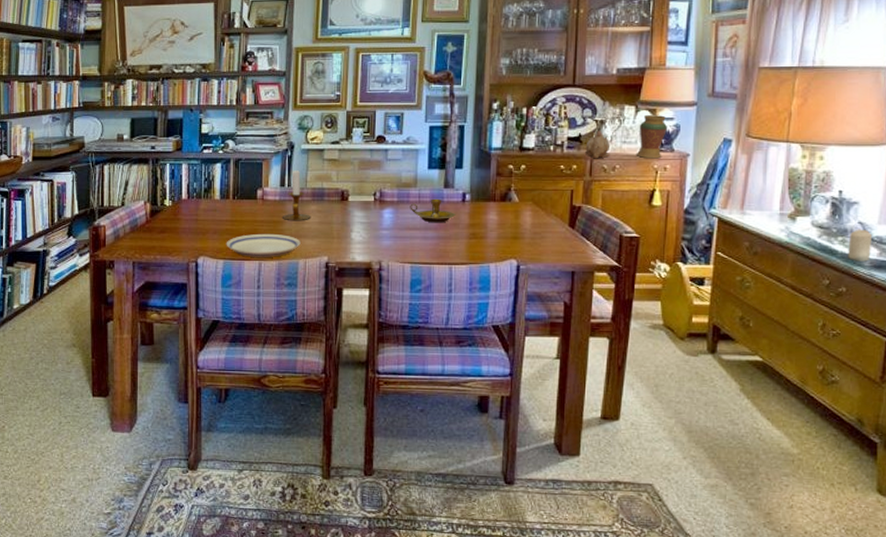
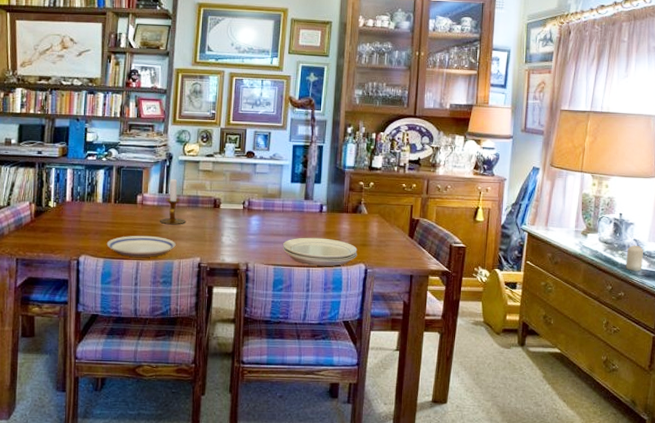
candlestick: present [410,198,456,223] -> none [274,208,314,230]
plate: none [421,231,508,263] -> present [283,237,358,266]
decorative figurine: present [585,130,611,159] -> none [423,155,444,180]
decorative vase: present [637,115,667,159] -> none [465,145,489,182]

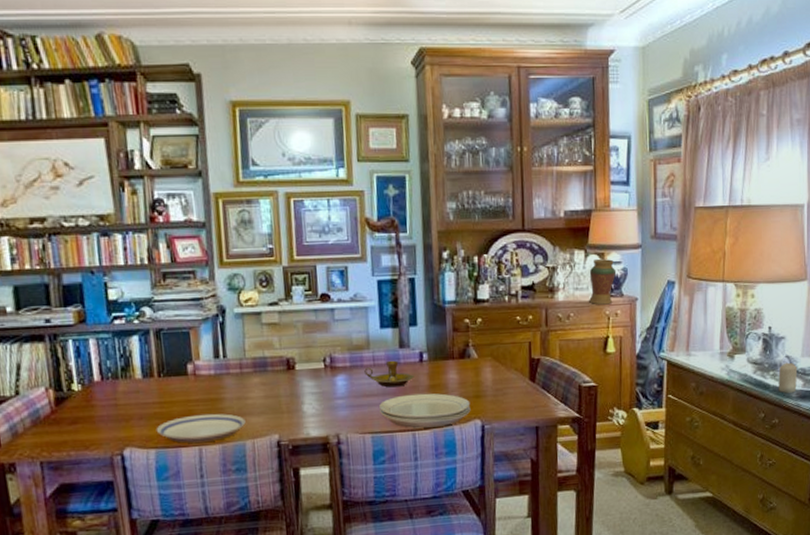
candlestick: present [160,179,186,224] -> none [221,338,254,397]
candlestick: none [274,208,314,230] -> present [364,360,415,388]
decorative vase: none [465,145,489,182] -> present [589,259,616,305]

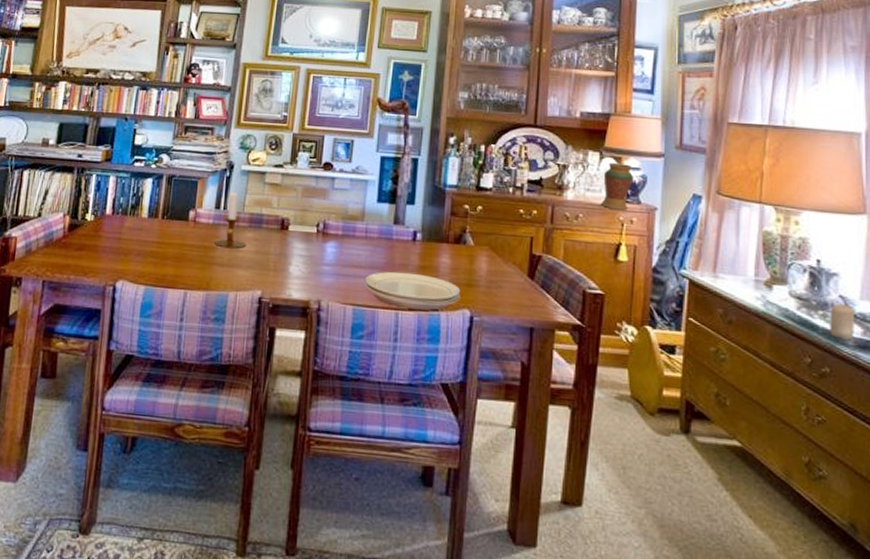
plate: present [156,413,246,443] -> none [149,259,233,287]
candlestick: none [221,338,254,397] -> present [215,192,246,248]
candlestick: present [364,360,415,388] -> none [355,235,405,263]

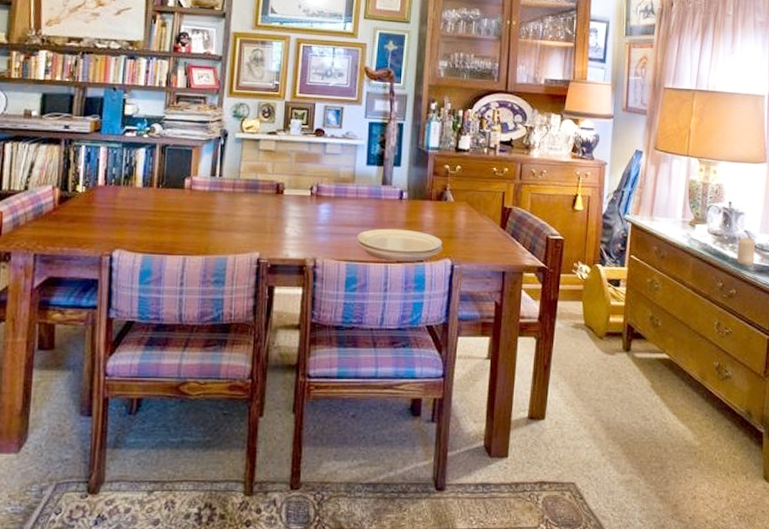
candlestick: present [215,192,246,248] -> none [212,160,242,213]
decorative vase: present [601,163,633,211] -> none [562,124,588,166]

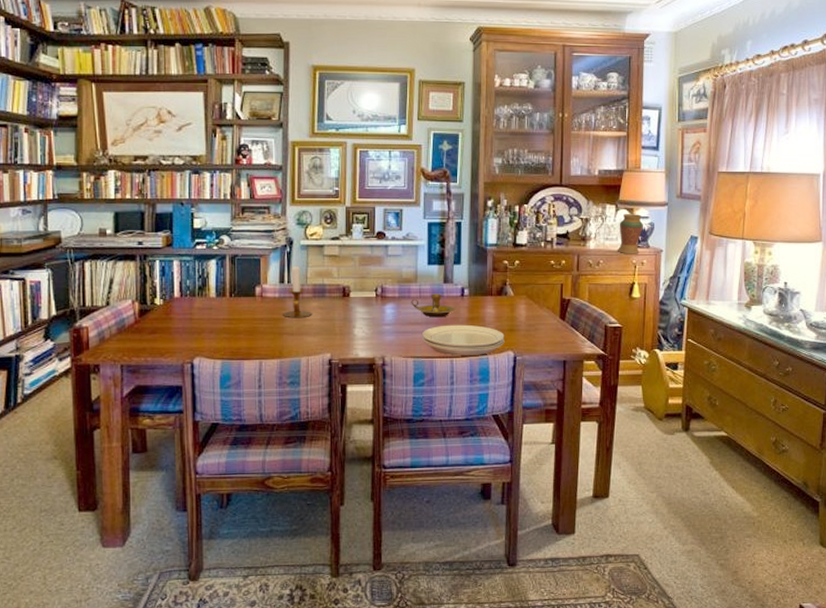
candlestick: none [212,160,242,213] -> present [283,267,312,317]
candlestick: none [347,195,393,220] -> present [411,293,456,318]
decorative vase: none [562,124,588,166] -> present [618,214,643,254]
candle: present [737,237,756,266] -> none [793,315,811,344]

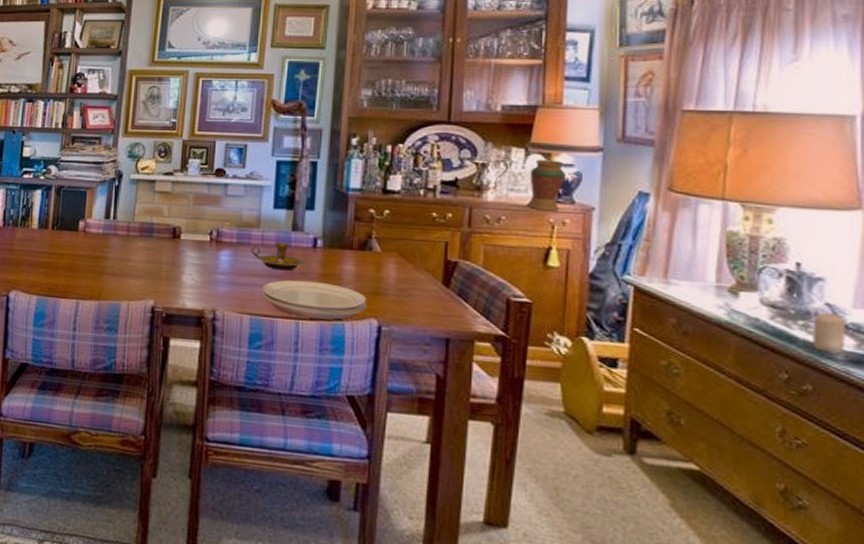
candlestick: present [283,267,312,317] -> none [106,202,137,258]
candle: none [793,315,811,344] -> present [813,312,846,354]

